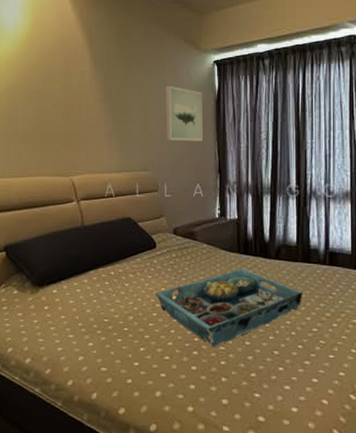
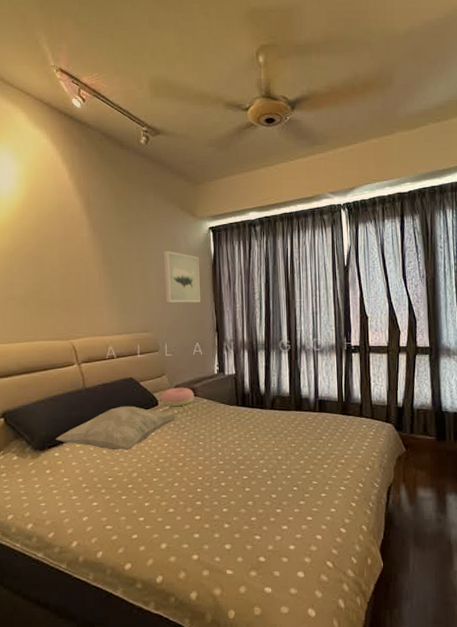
decorative pillow: none [54,246,175,292] -> present [55,406,177,451]
serving tray: present [155,268,303,348] -> none [158,420,296,497]
cushion: none [159,230,194,251] -> present [161,387,195,407]

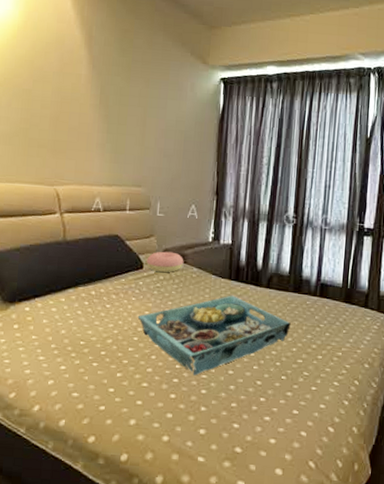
decorative pillow: present [55,406,177,451] -> none [27,265,162,314]
serving tray: none [158,420,296,497] -> present [137,295,291,376]
wall art: present [164,250,200,303] -> none [163,99,206,161]

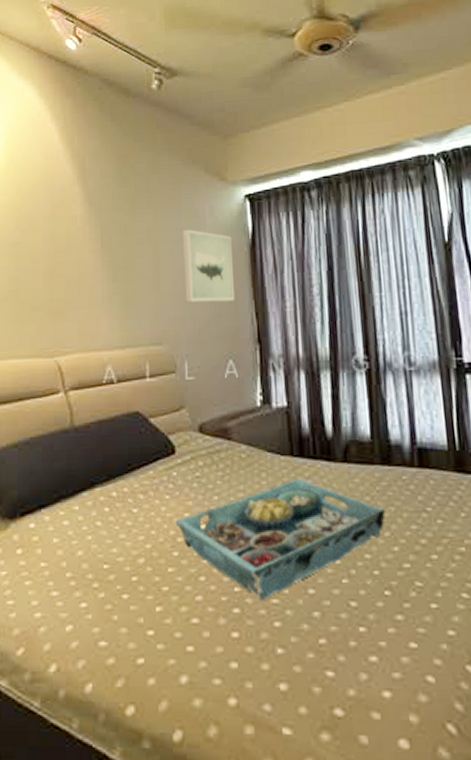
cushion: present [146,251,184,273] -> none [179,426,228,457]
wall art: none [163,99,206,161] -> present [183,229,234,303]

